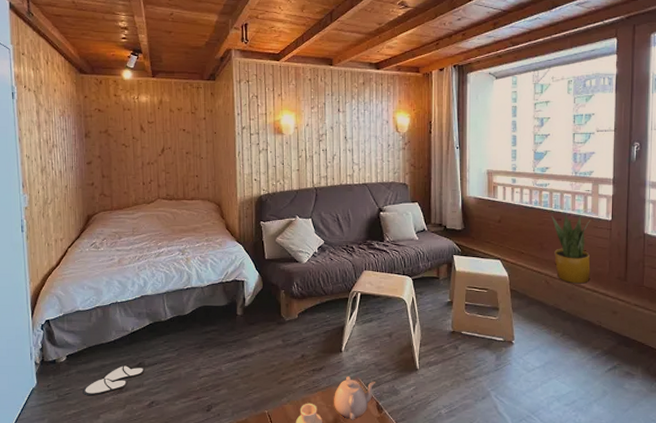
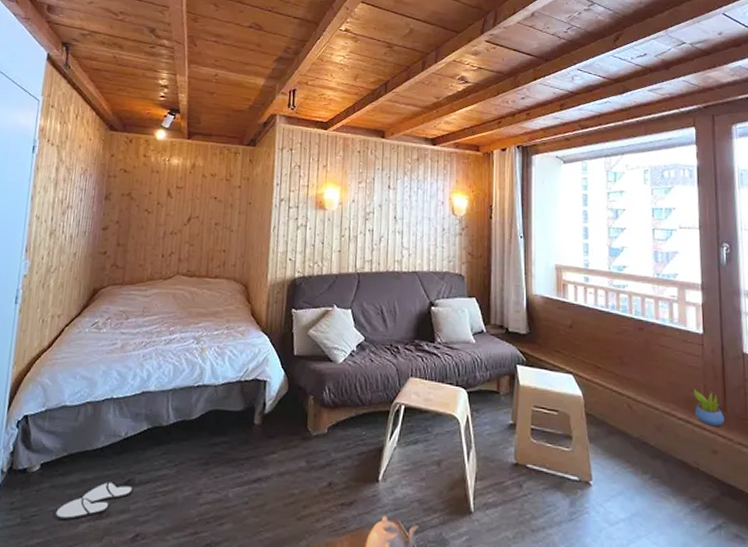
planter: present [551,214,591,284] -> none [631,323,682,412]
succulent plant: none [601,265,625,293] -> present [694,388,725,426]

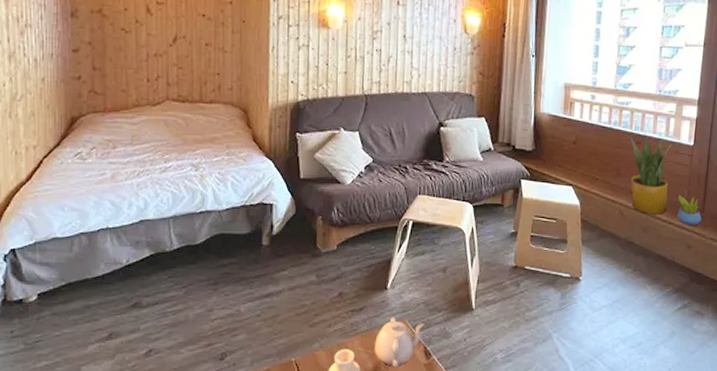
slippers: present [54,480,134,521] -> none [60,305,142,344]
planter: none [631,323,682,412] -> present [630,137,672,215]

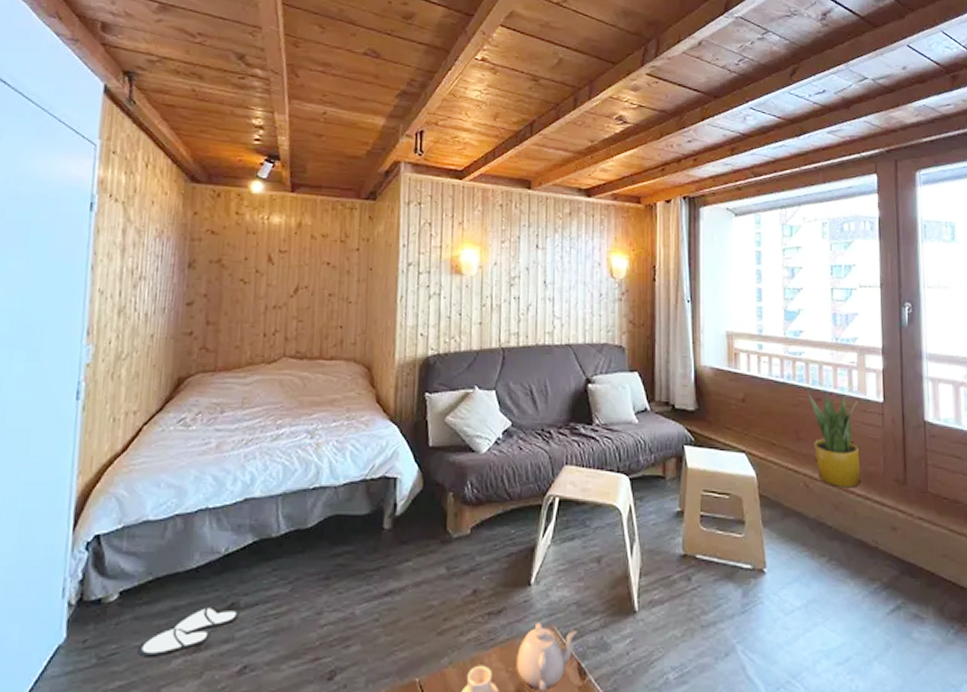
slippers: none [60,305,142,344] -> present [139,606,239,658]
succulent plant: present [677,194,702,225] -> none [873,462,905,501]

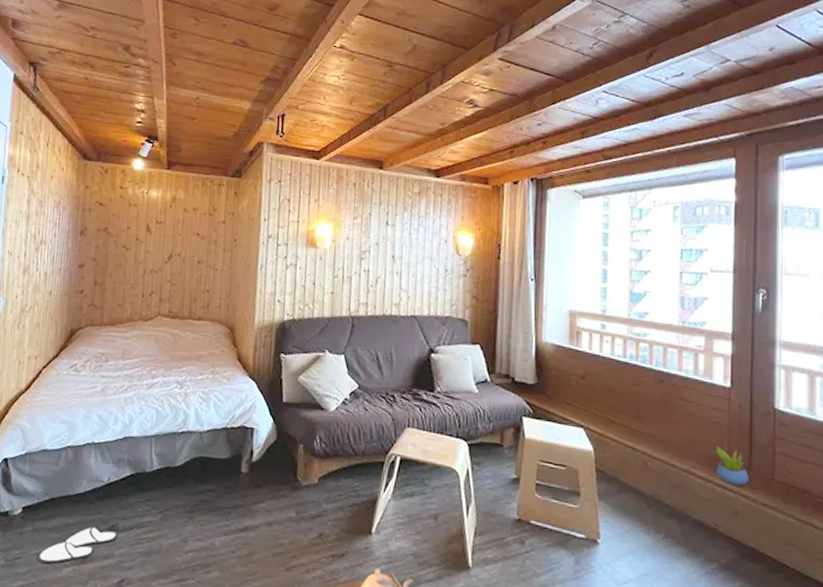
planter: present [808,392,861,488] -> none [651,374,703,469]
succulent plant: none [873,462,905,501] -> present [716,445,749,486]

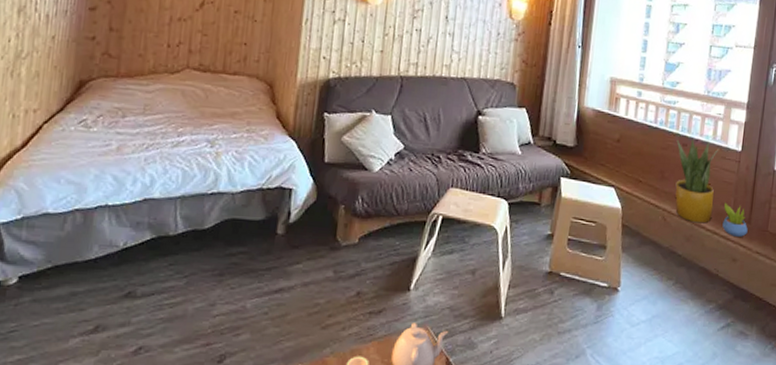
slippers: present [37,526,118,565] -> none [38,293,136,336]
planter: none [651,374,703,469] -> present [675,139,720,224]

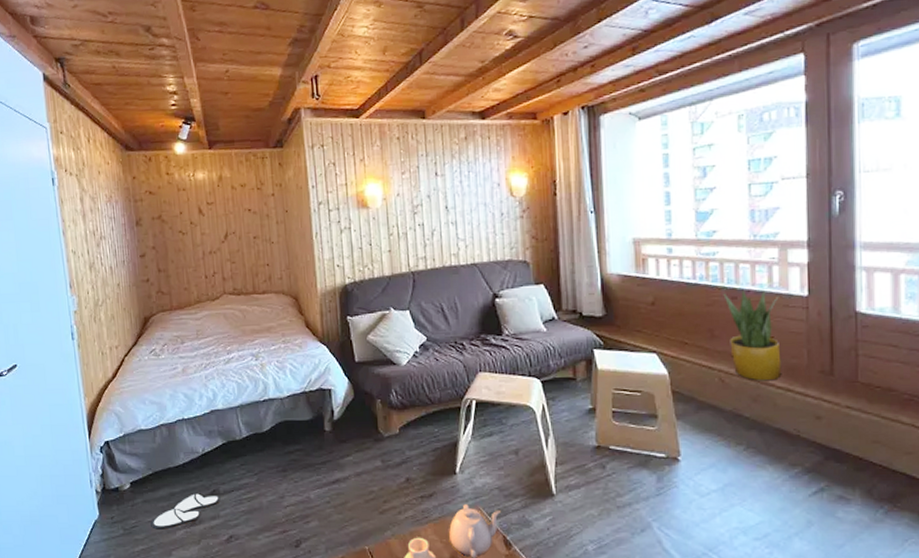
slippers: none [38,293,136,336] -> present [152,492,220,530]
succulent plant: present [722,202,748,237] -> none [796,355,831,392]

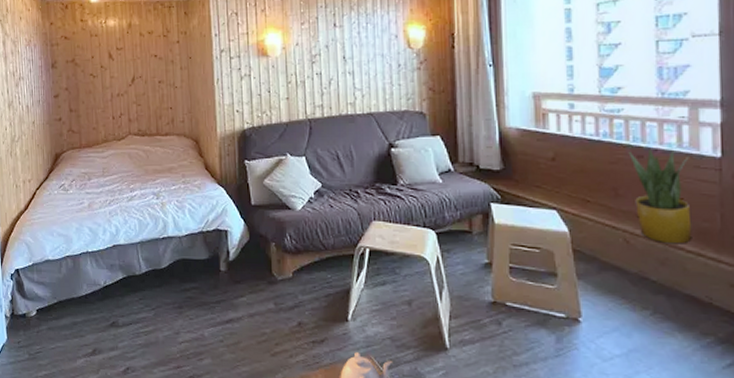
slippers: present [152,492,220,530] -> none [55,323,119,357]

